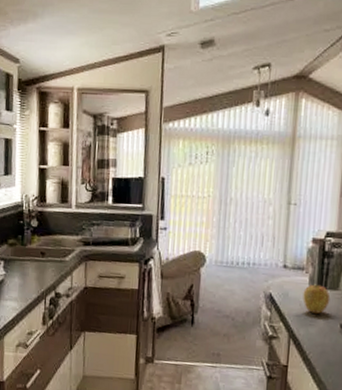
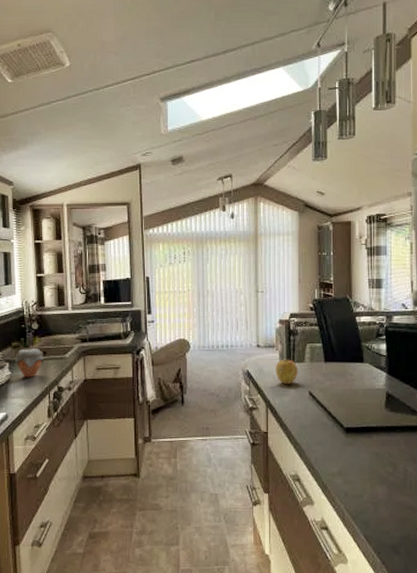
jar: none [10,247,43,280] -> present [15,348,44,378]

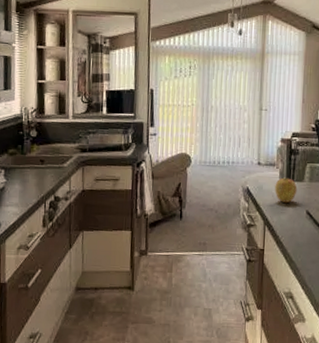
jar: present [15,348,44,378] -> none [11,156,42,186]

